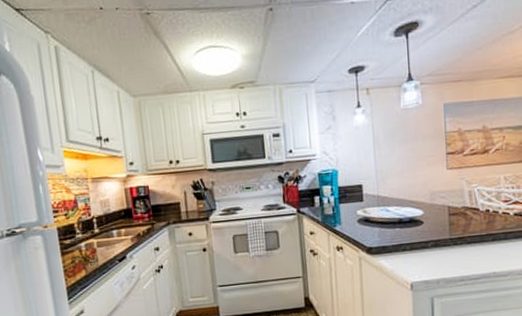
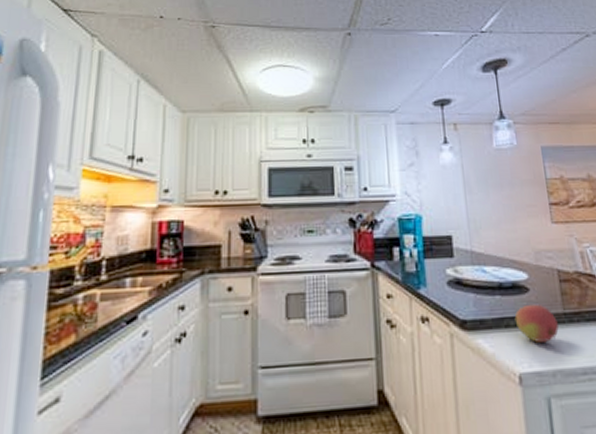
fruit: none [410,233,445,261] -> present [514,304,559,343]

